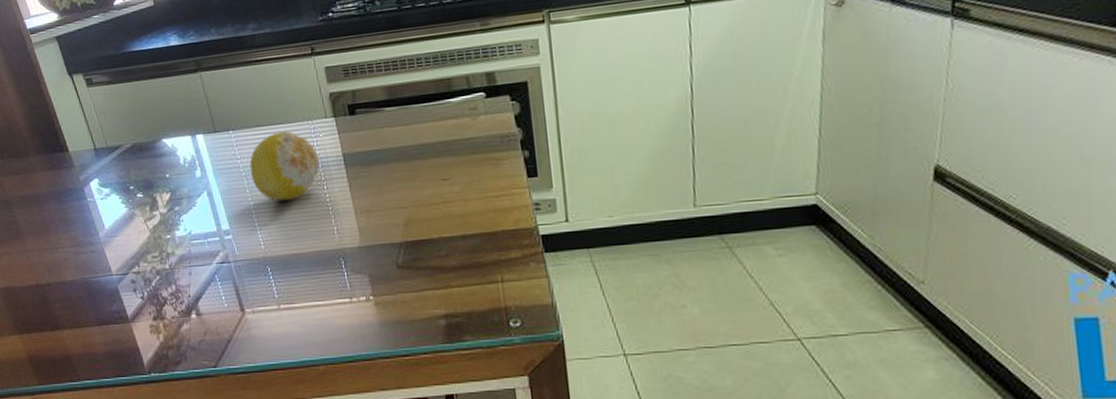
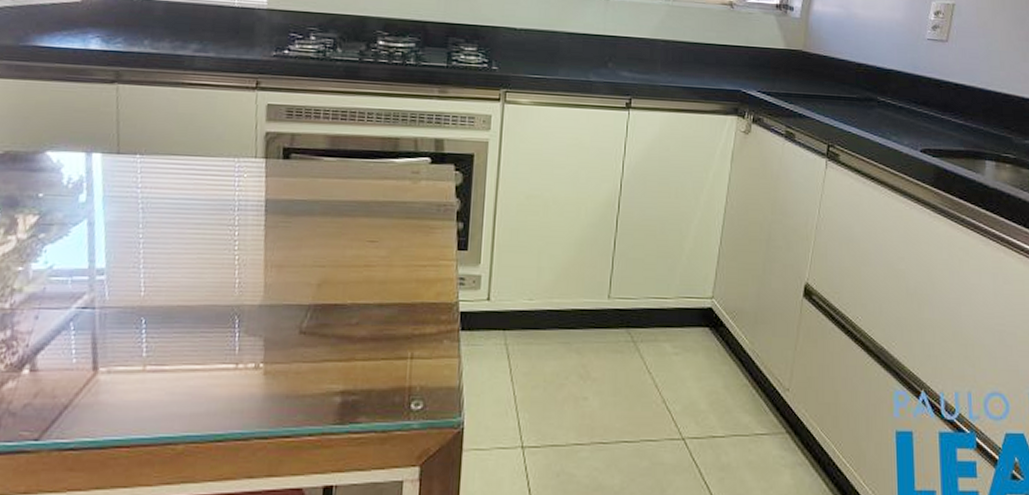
fruit: present [249,131,320,201] -> none [149,164,237,243]

